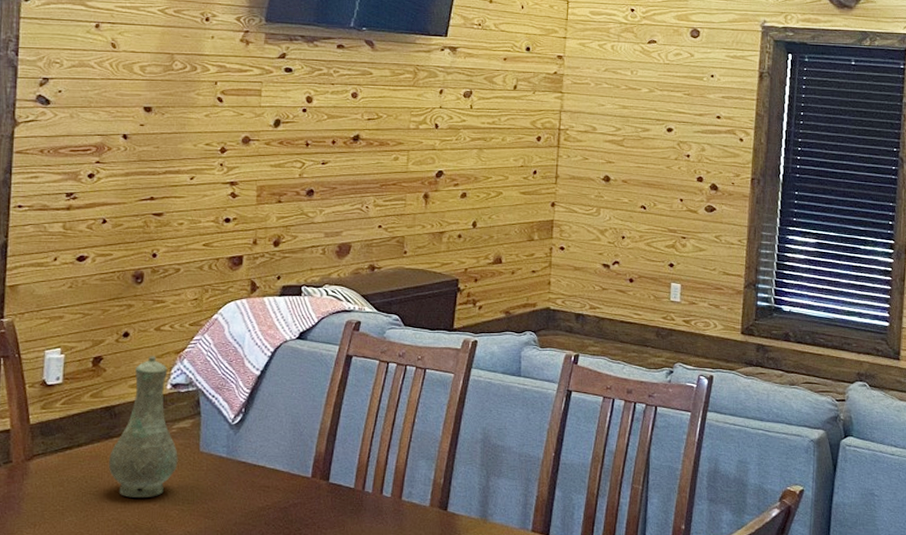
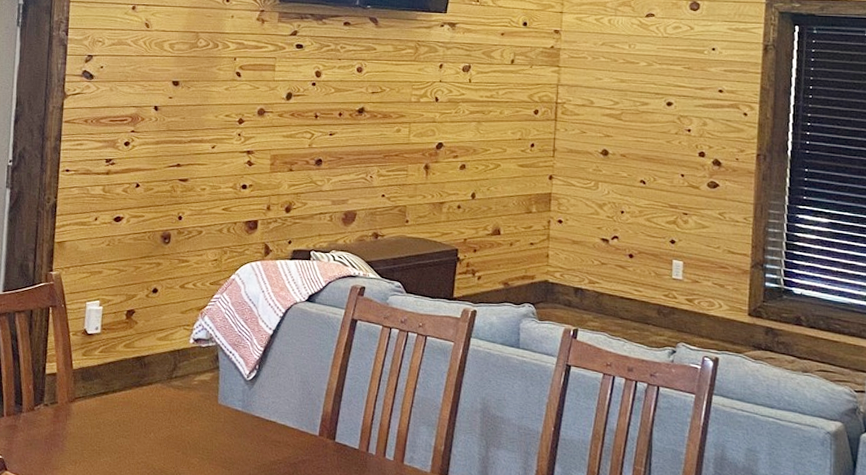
vase: present [108,356,178,498] -> none [138,311,199,444]

